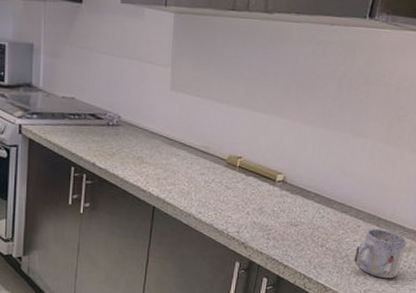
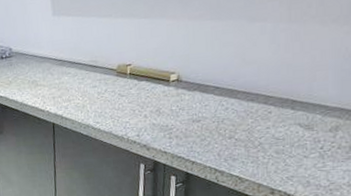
mug: present [354,229,407,279] -> none [269,112,332,163]

